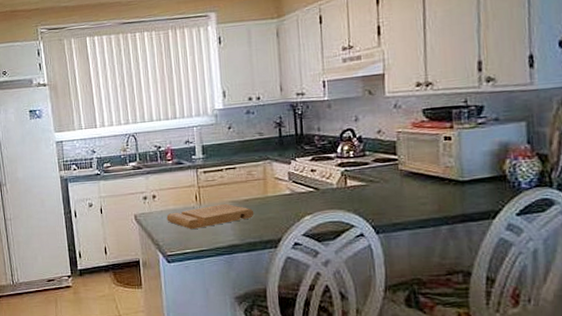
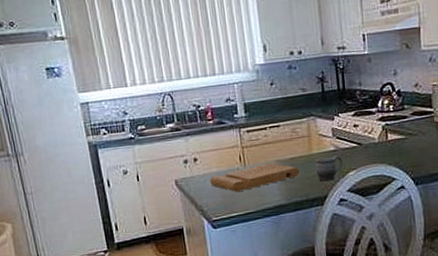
mug: none [270,199,299,224] -> present [315,155,343,181]

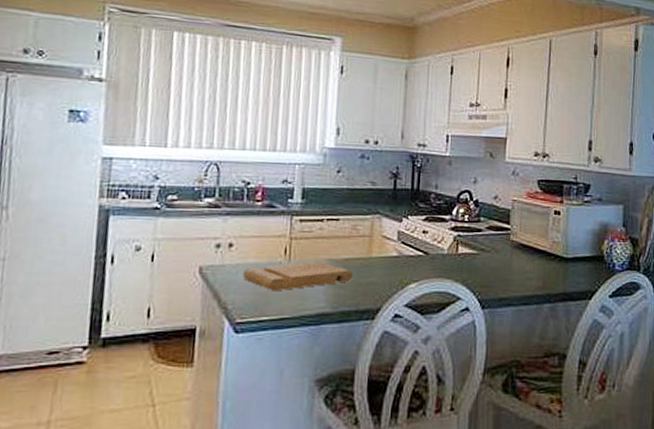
mug: present [315,155,343,181] -> none [372,263,404,291]

